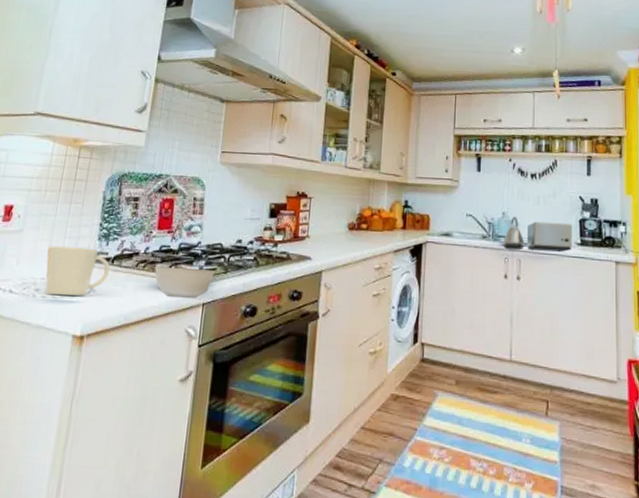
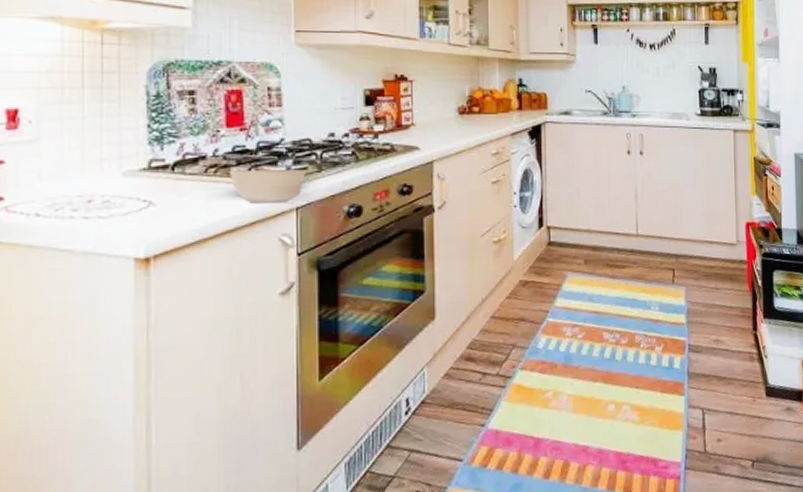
mug: present [45,246,110,297] -> none [79,155,169,215]
kettle: present [502,216,525,251] -> none [624,90,646,125]
toaster: present [526,221,573,253] -> none [647,94,693,125]

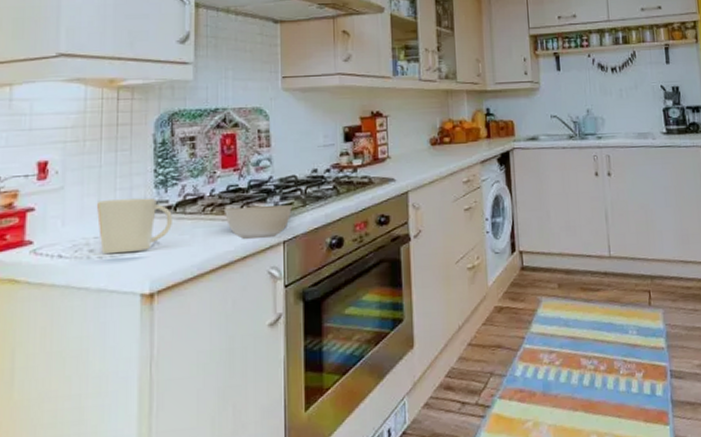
mug: none [79,155,169,215] -> present [96,197,172,255]

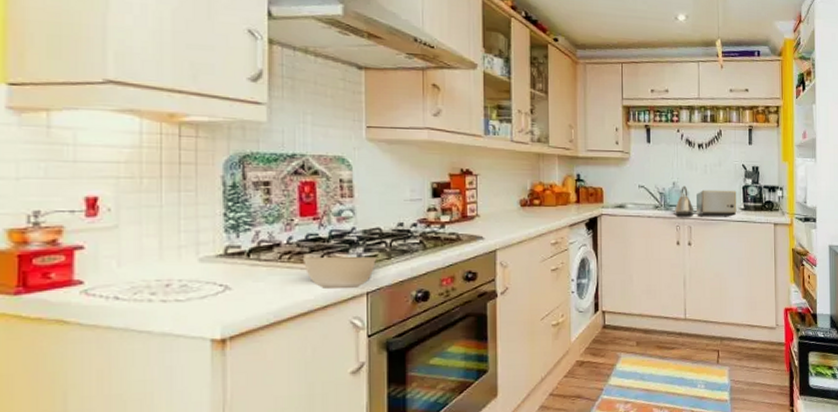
mug: present [96,197,172,255] -> none [157,242,245,298]
kettle: none [589,112,612,147] -> present [674,185,694,218]
toaster: none [612,113,659,146] -> present [695,190,737,218]

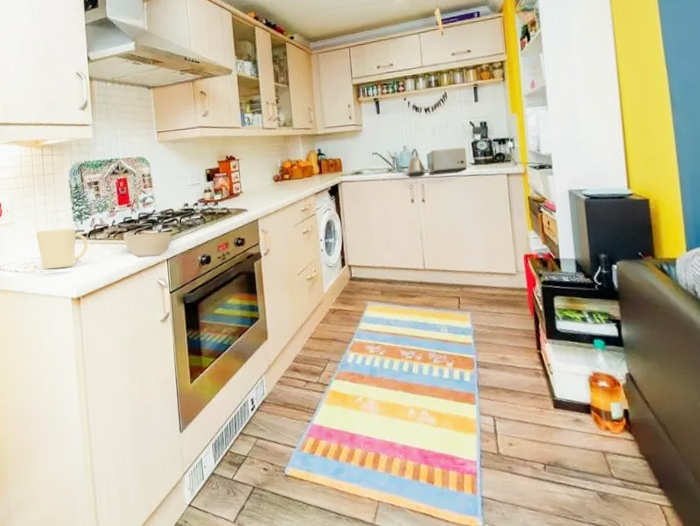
mug: none [157,242,245,298] -> present [35,228,88,270]

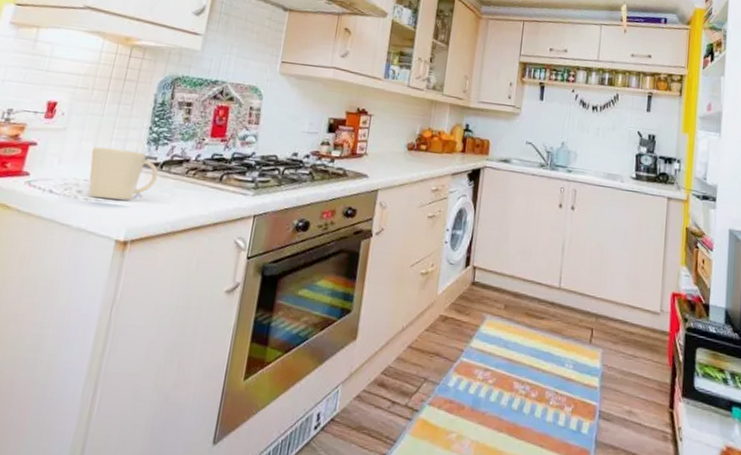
soup bowl: present [122,231,172,259] -> none [204,175,269,210]
kettle: present [406,148,426,178] -> none [559,147,582,181]
toaster: present [426,147,468,176] -> none [583,153,629,186]

